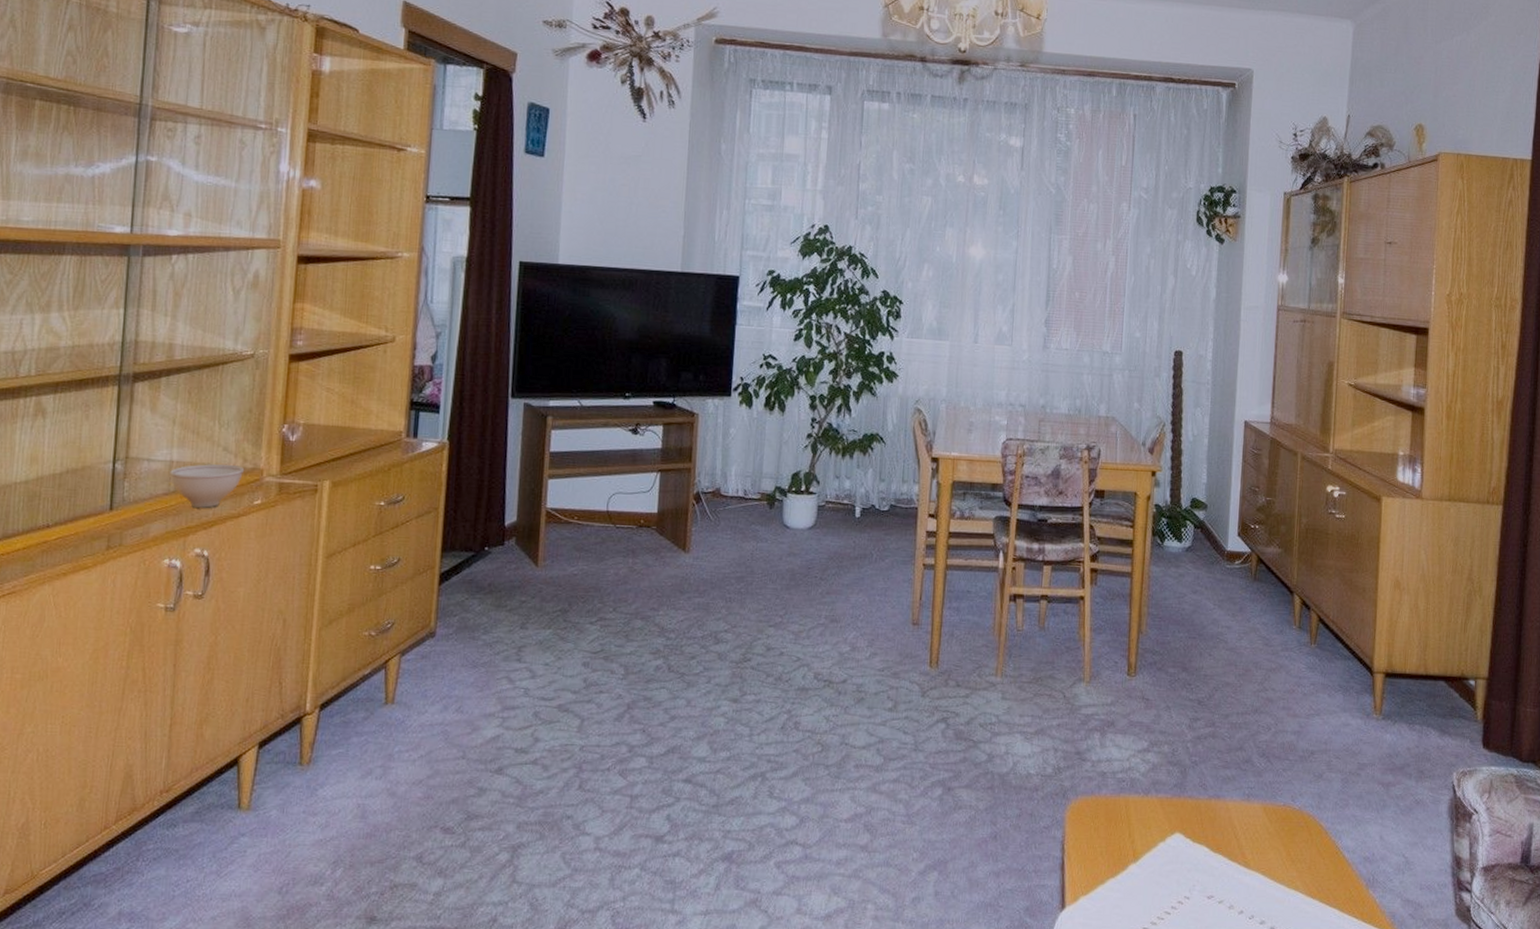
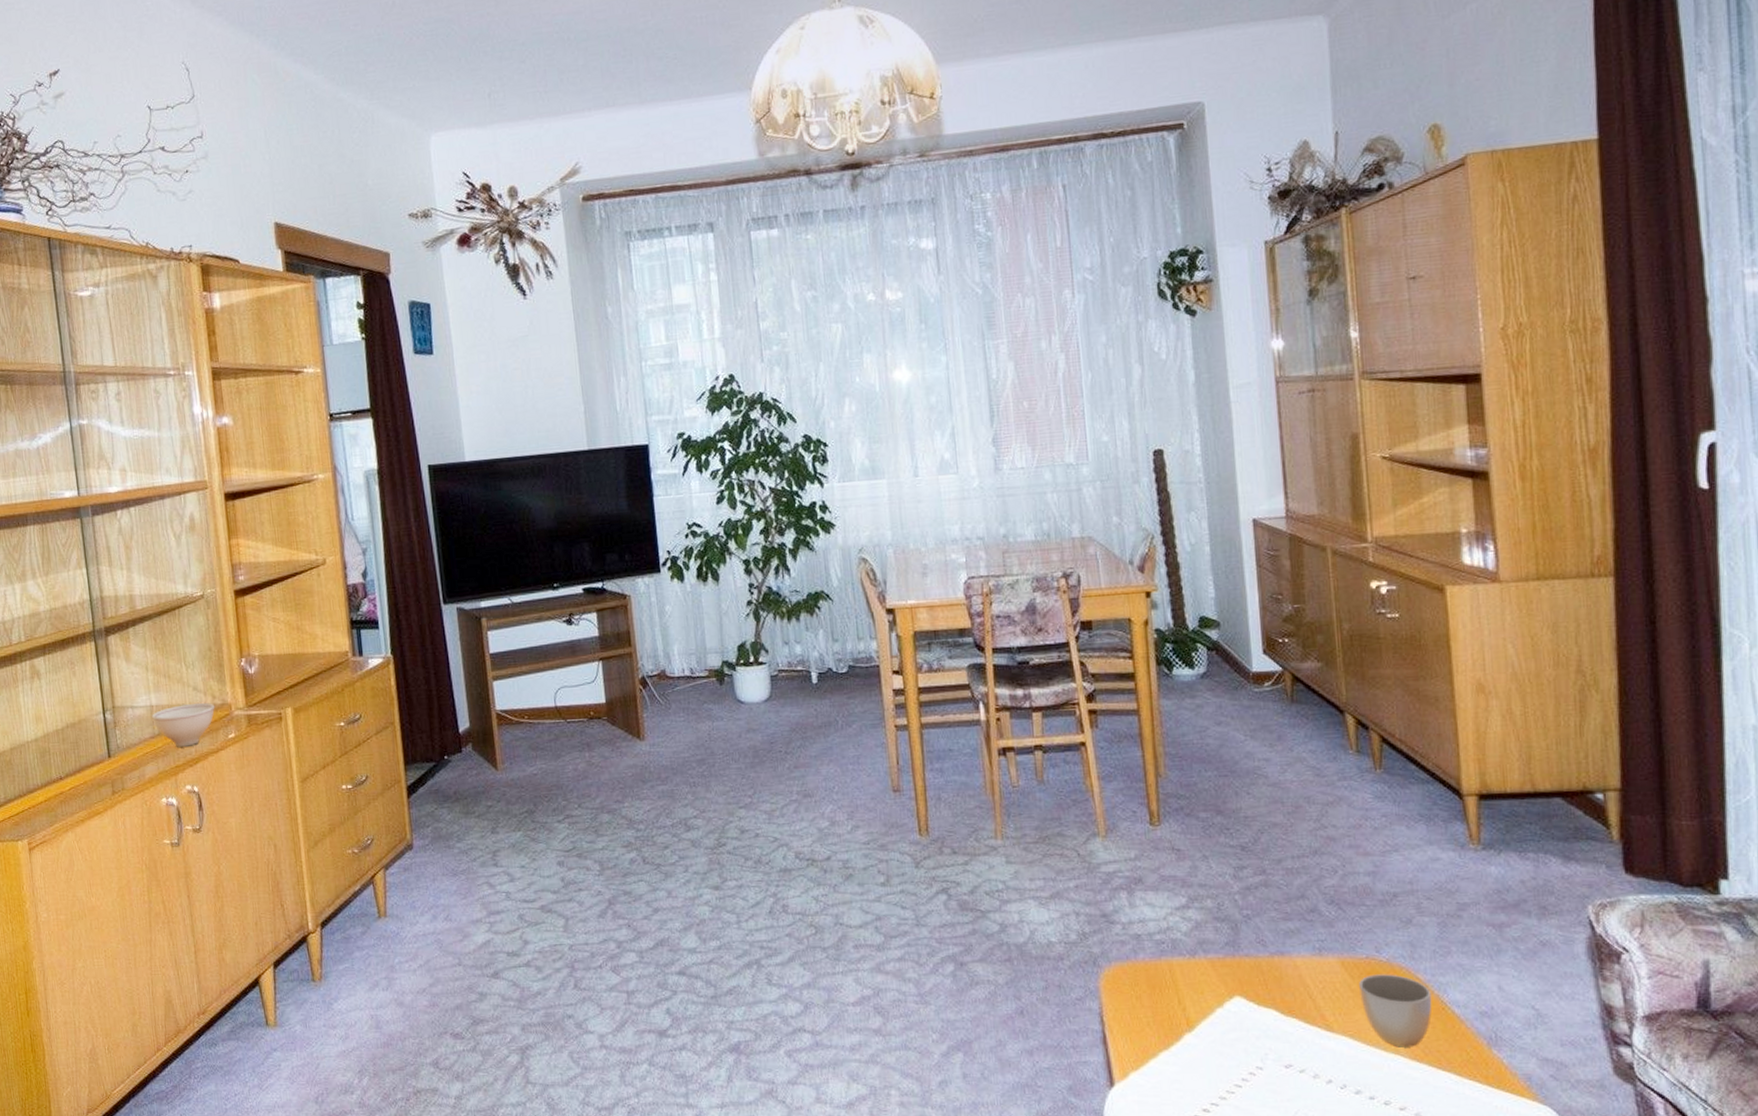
cup: none [1274,820,1330,885] -> present [1359,974,1432,1048]

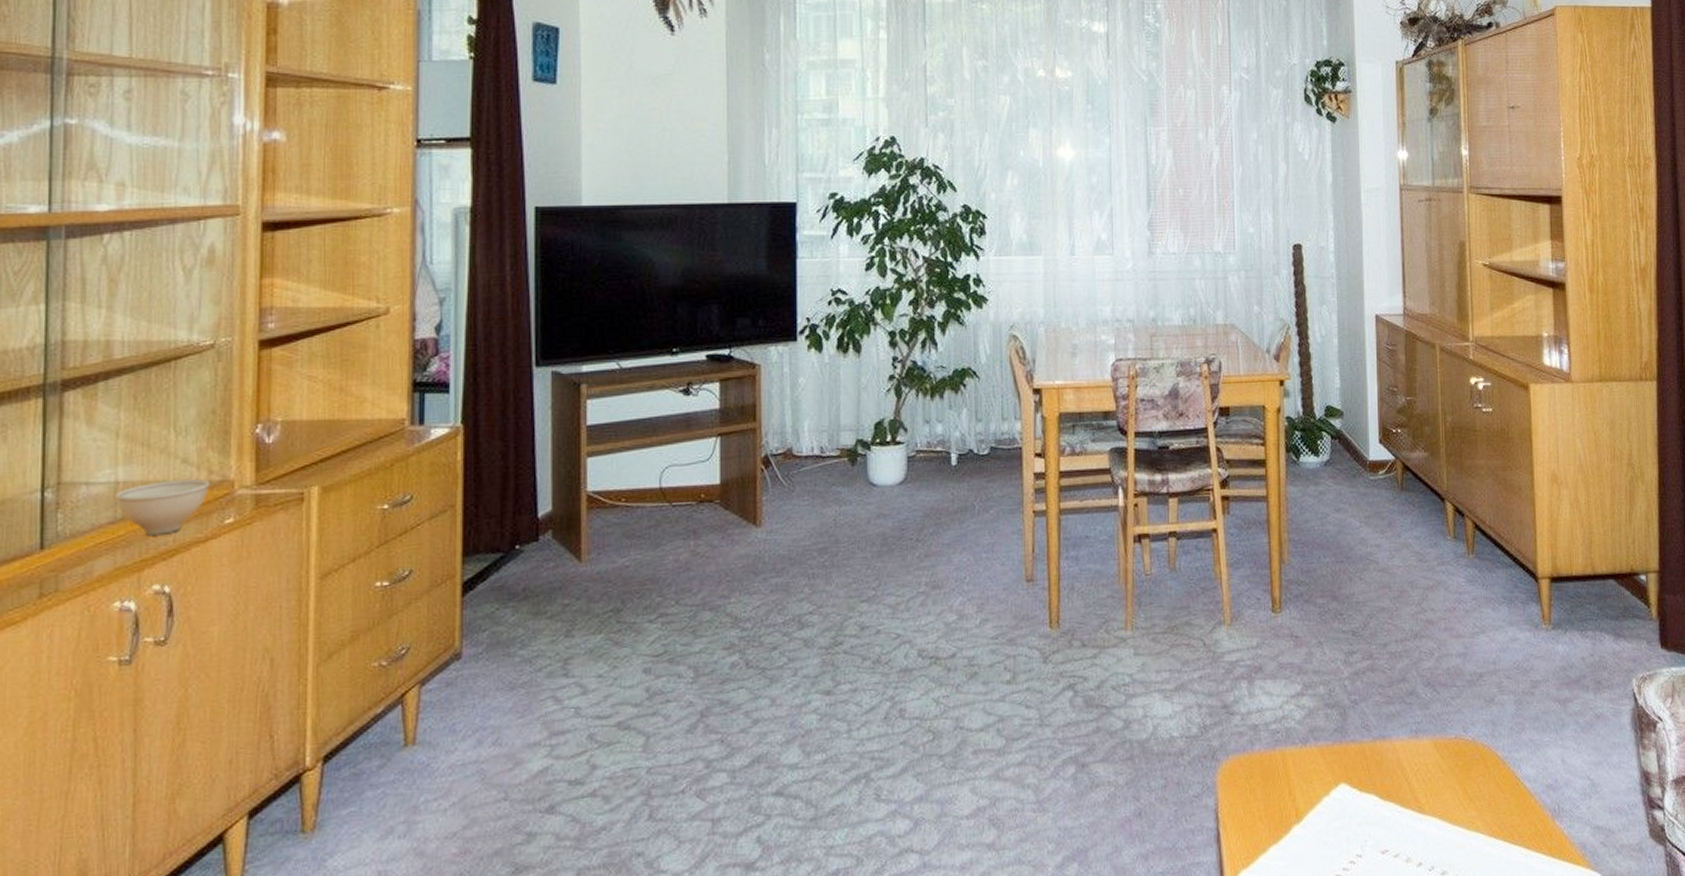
cup: present [1359,974,1432,1048] -> none [1448,752,1508,825]

